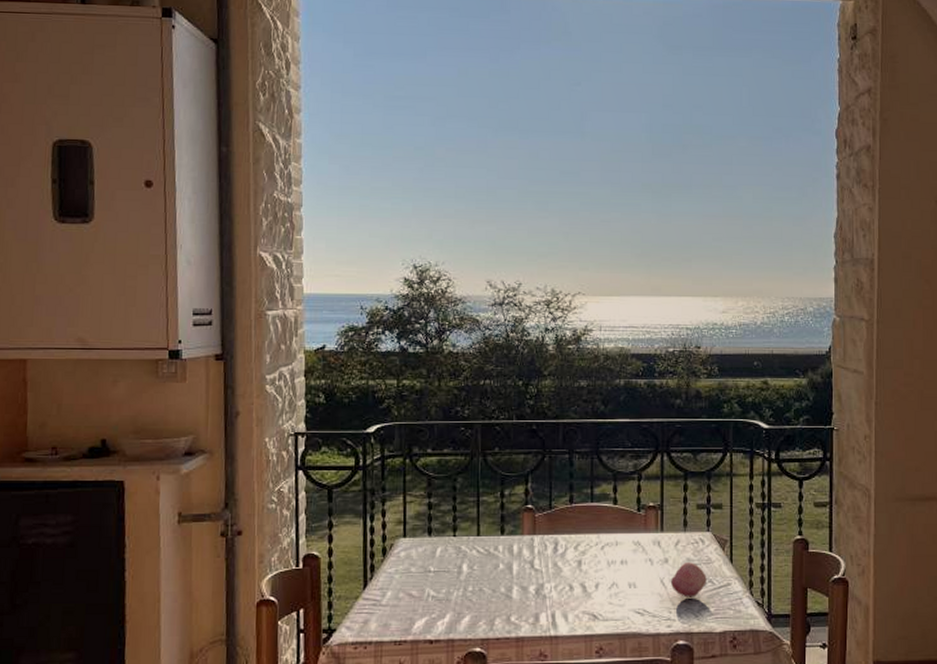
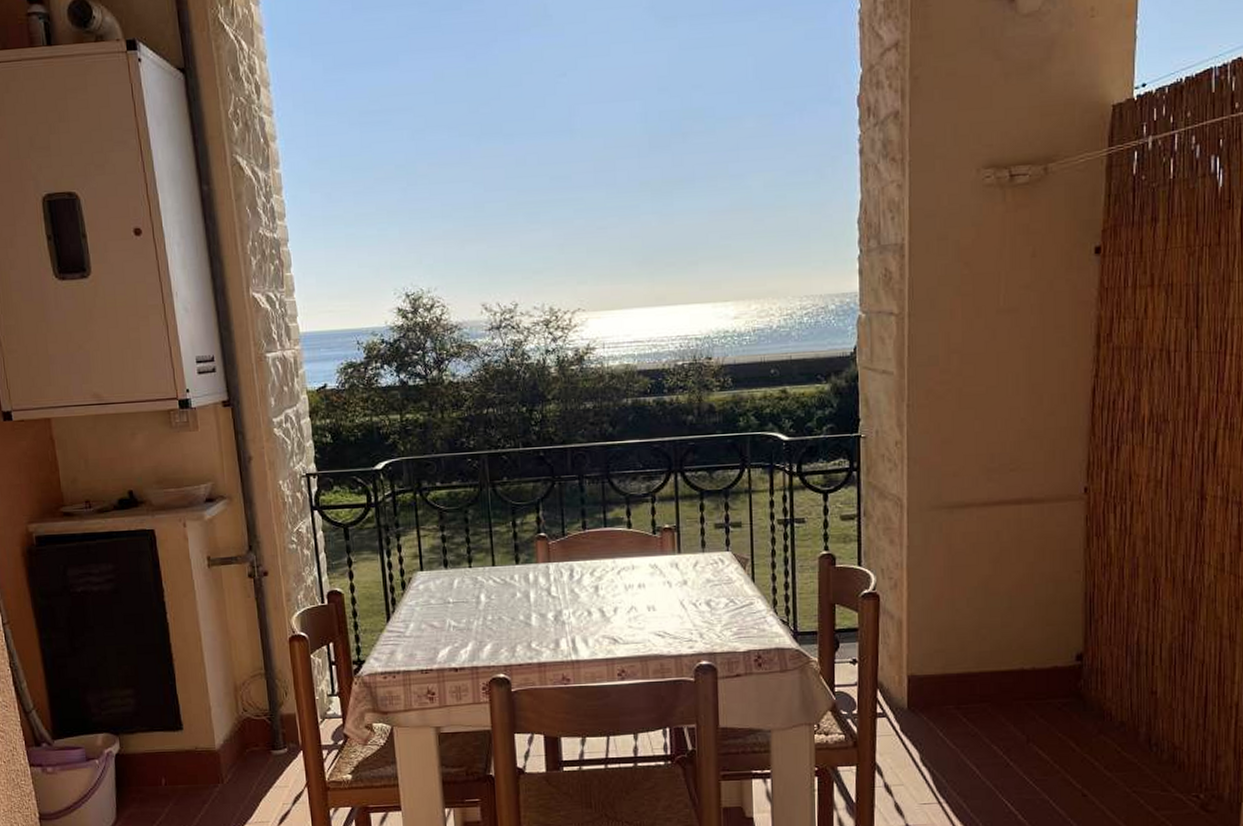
fruit: present [670,563,707,597] -> none [690,583,728,618]

